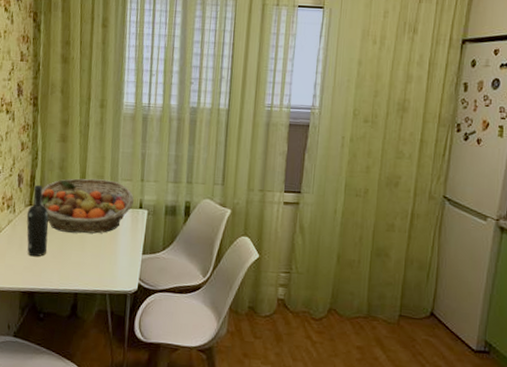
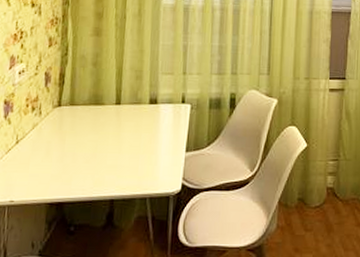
wine bottle: present [26,184,49,257] -> none [54,83,81,163]
fruit basket: present [41,178,134,234] -> none [71,73,176,134]

